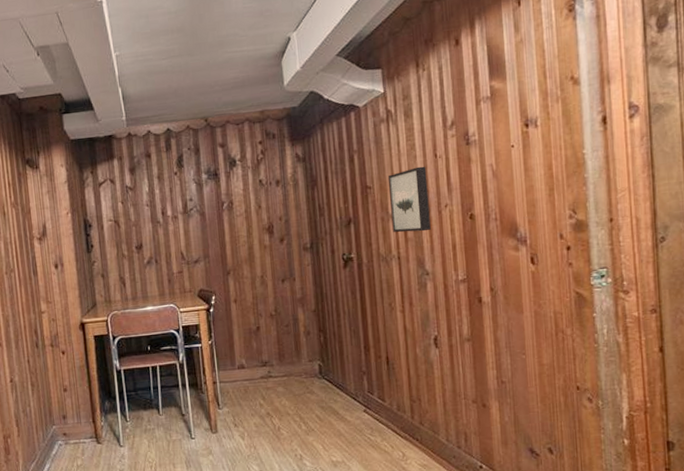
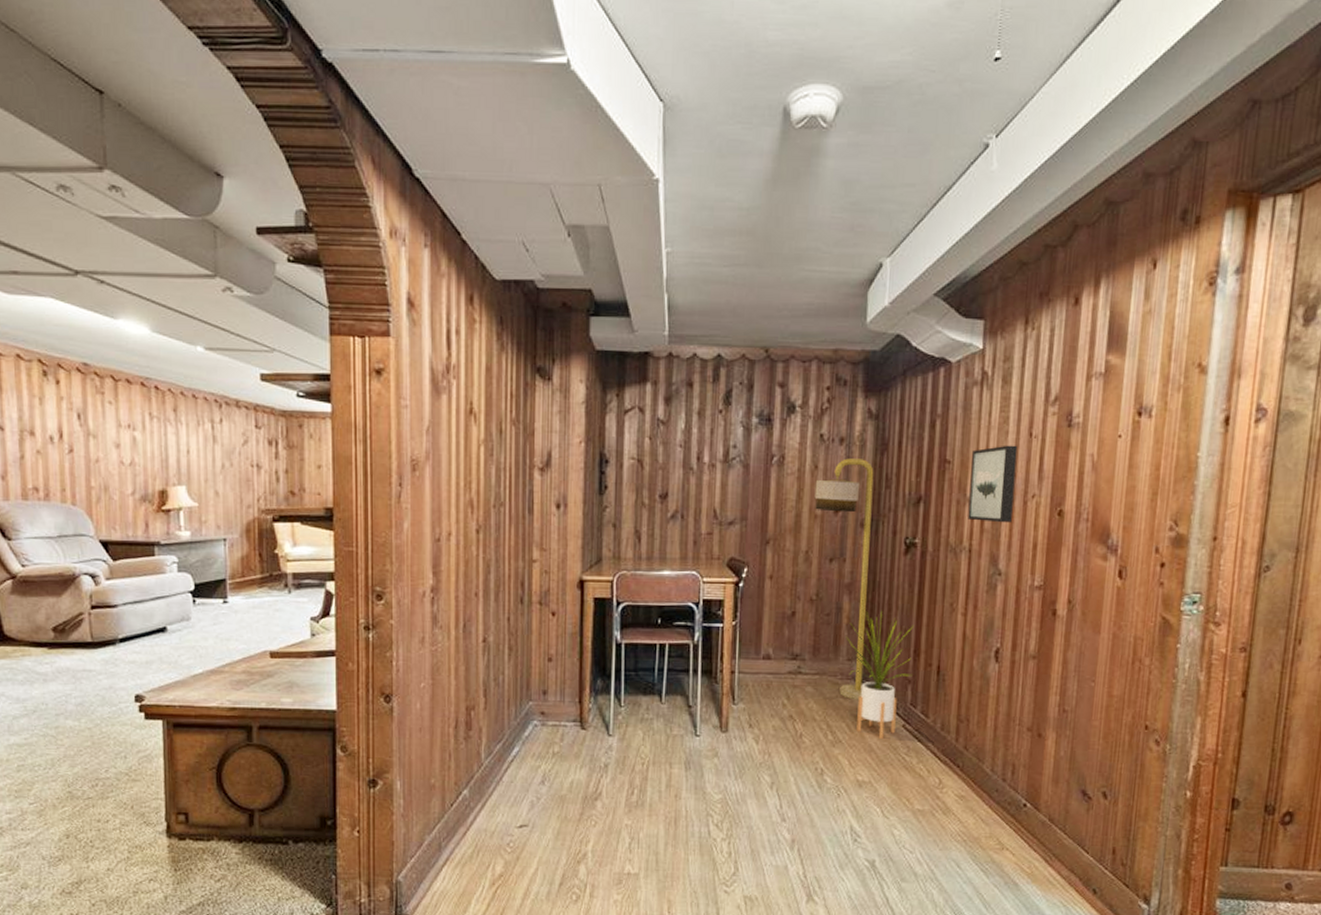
floor lamp: none [261,195,326,394] -> present [814,458,874,700]
house plant: none [304,317,365,424] -> present [846,611,913,739]

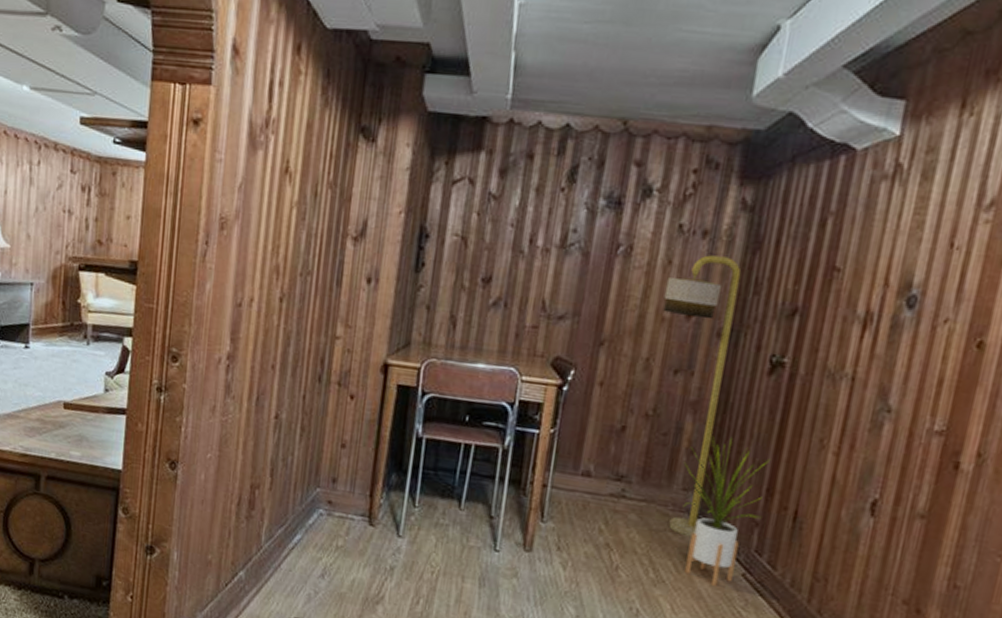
wall art: present [968,445,1018,523] -> none [855,255,933,351]

